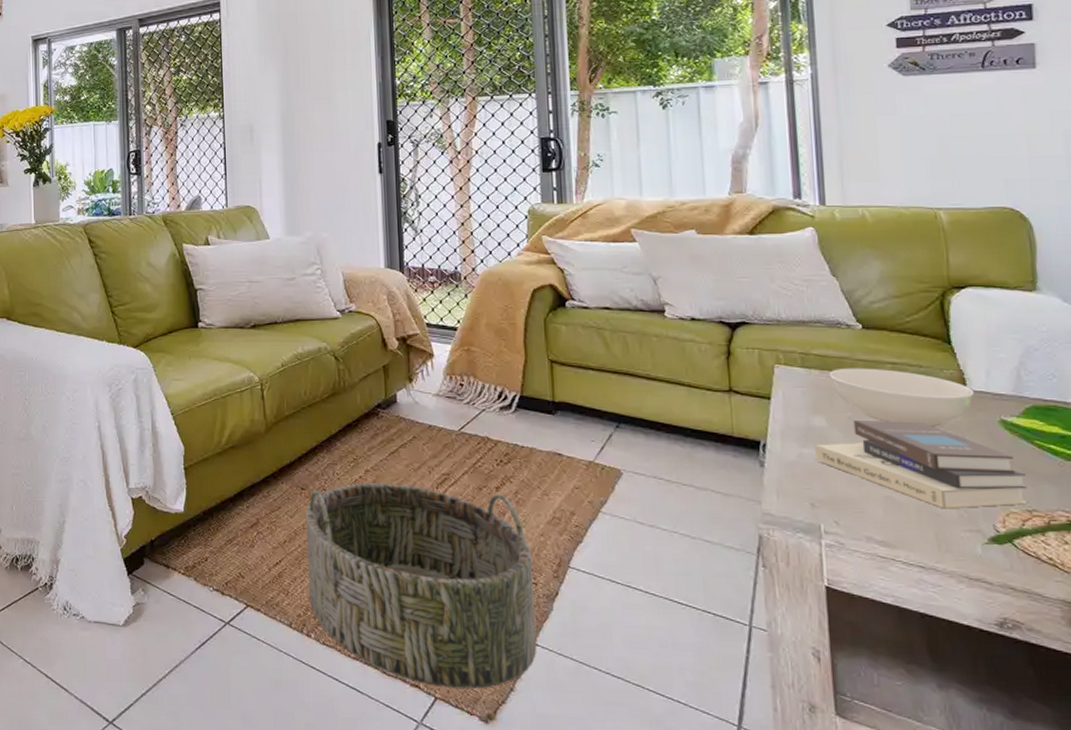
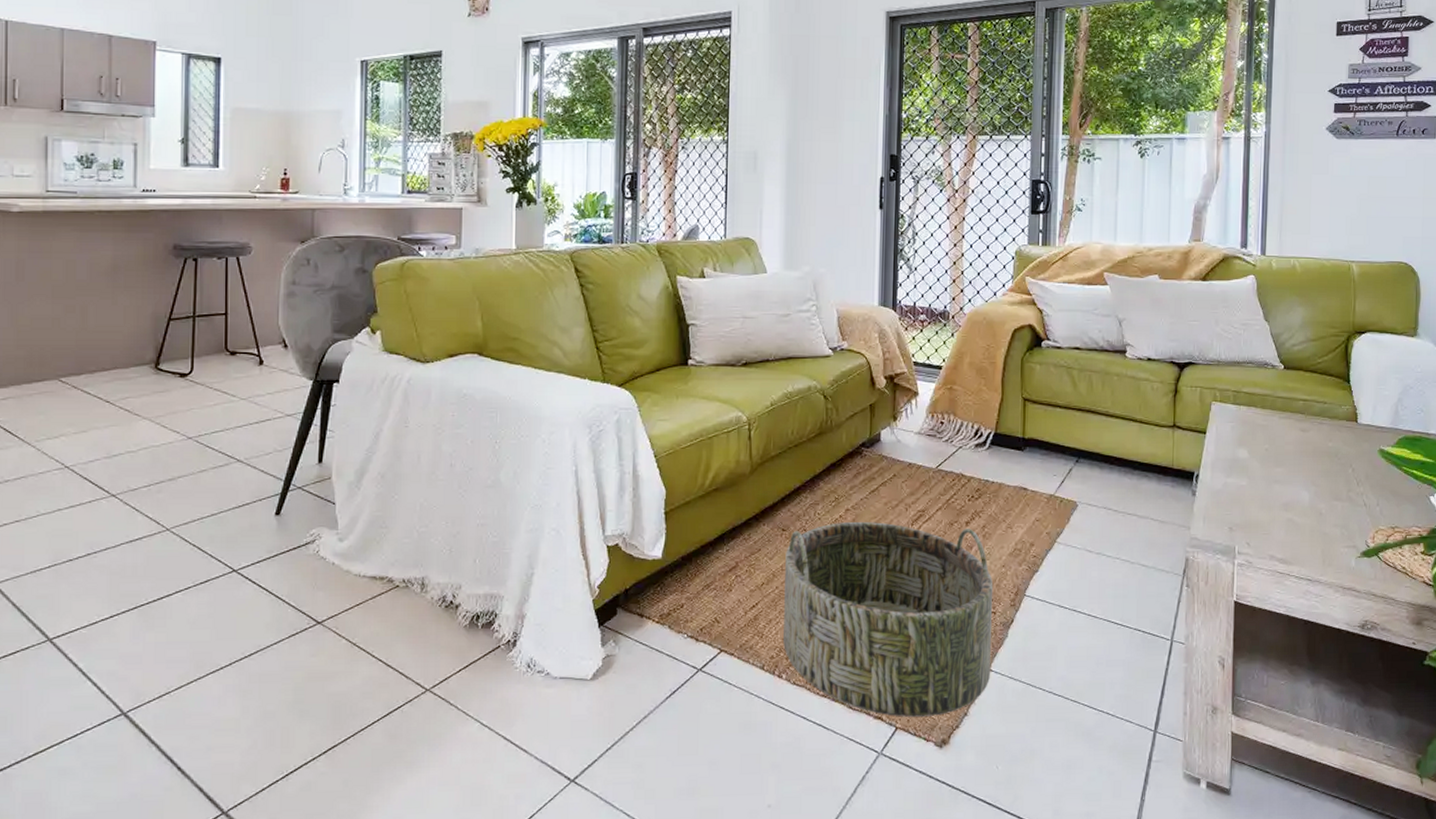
books: present [815,420,1028,509] -> none [1237,451,1393,528]
bowl: present [828,368,975,427] -> none [1254,404,1363,456]

